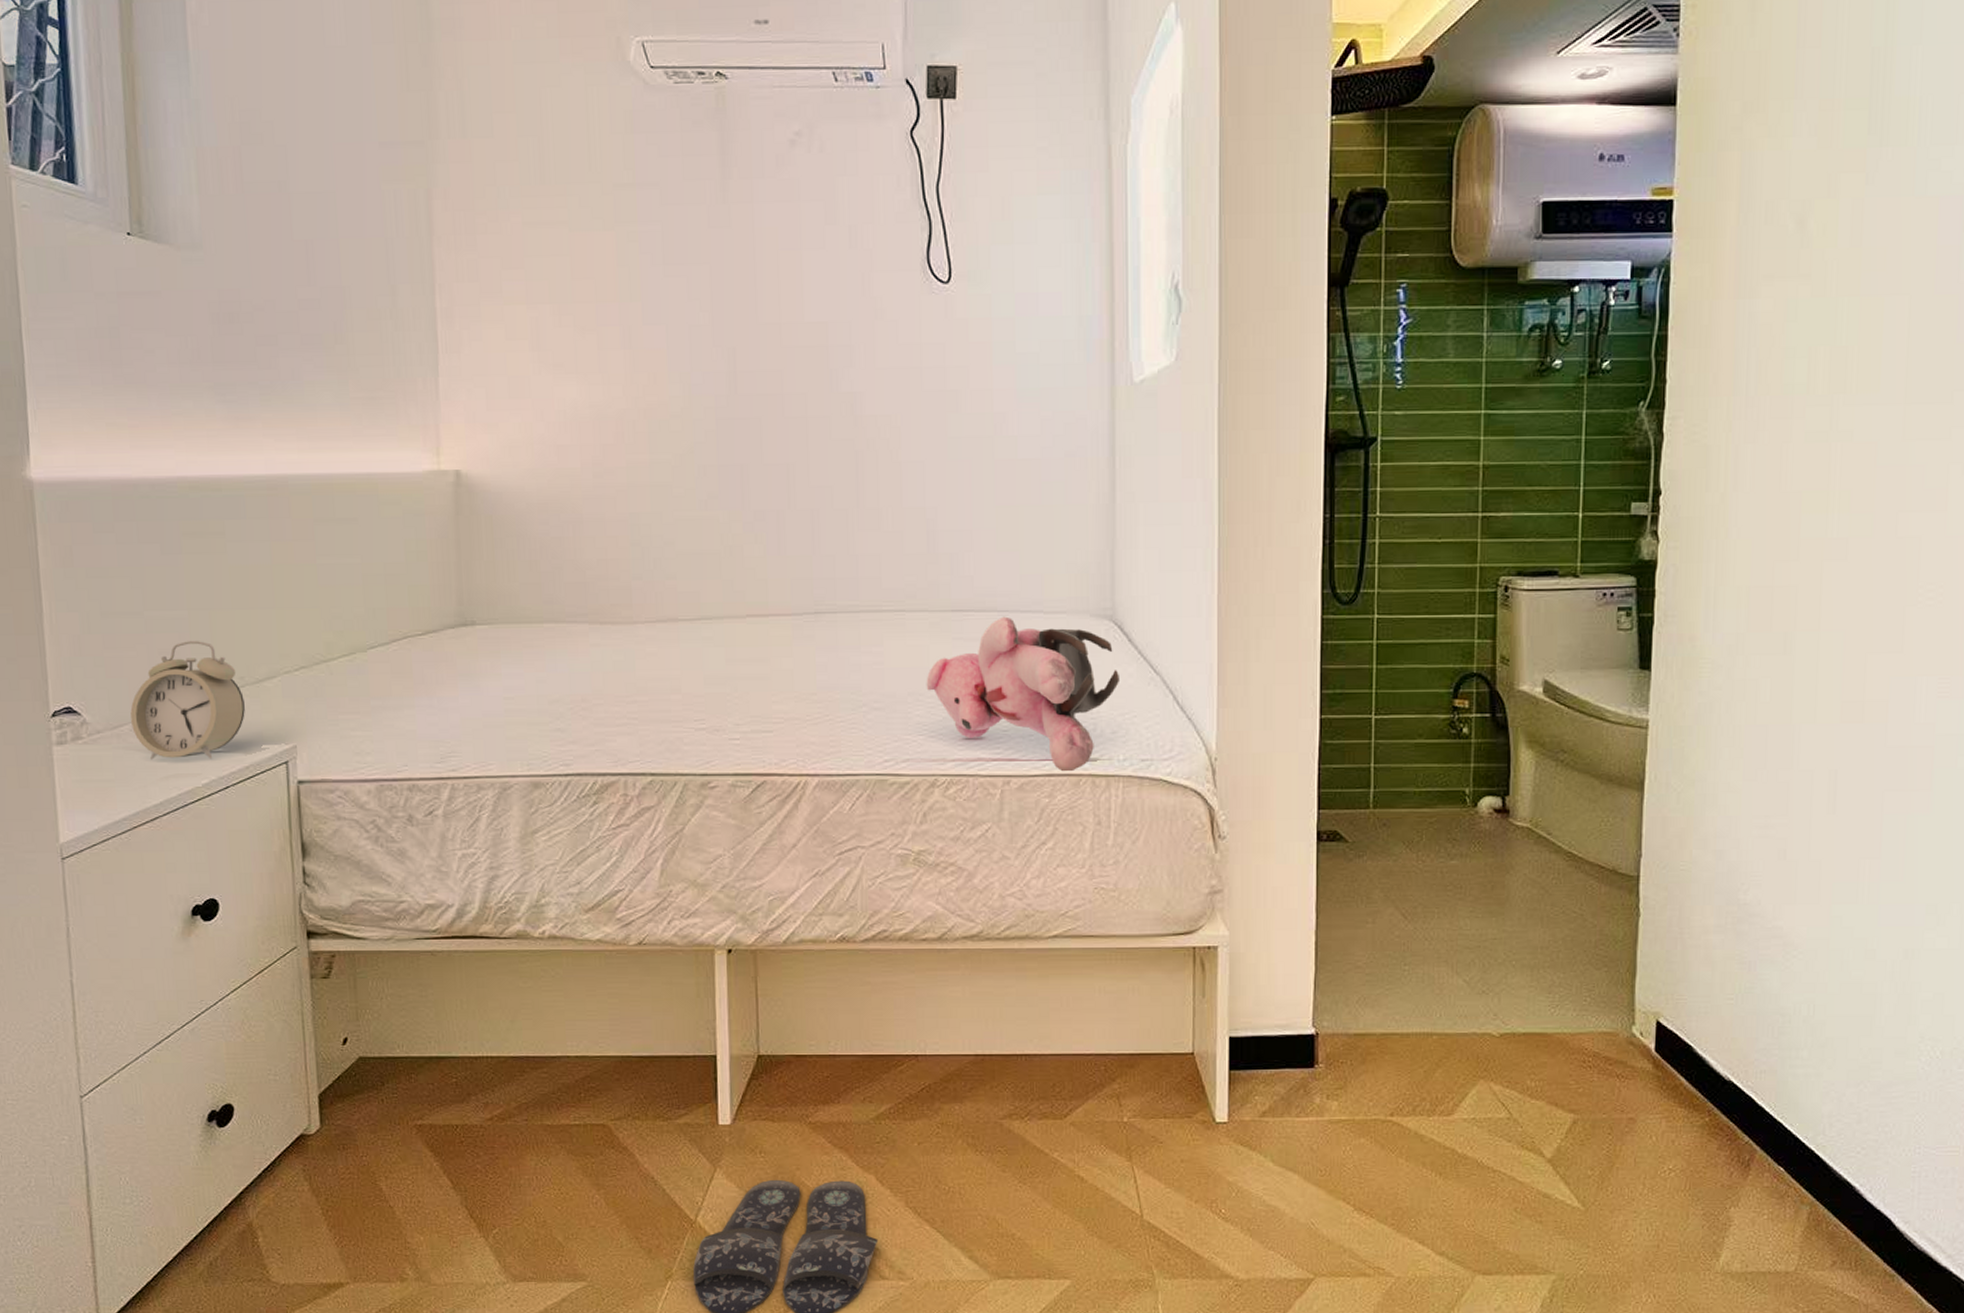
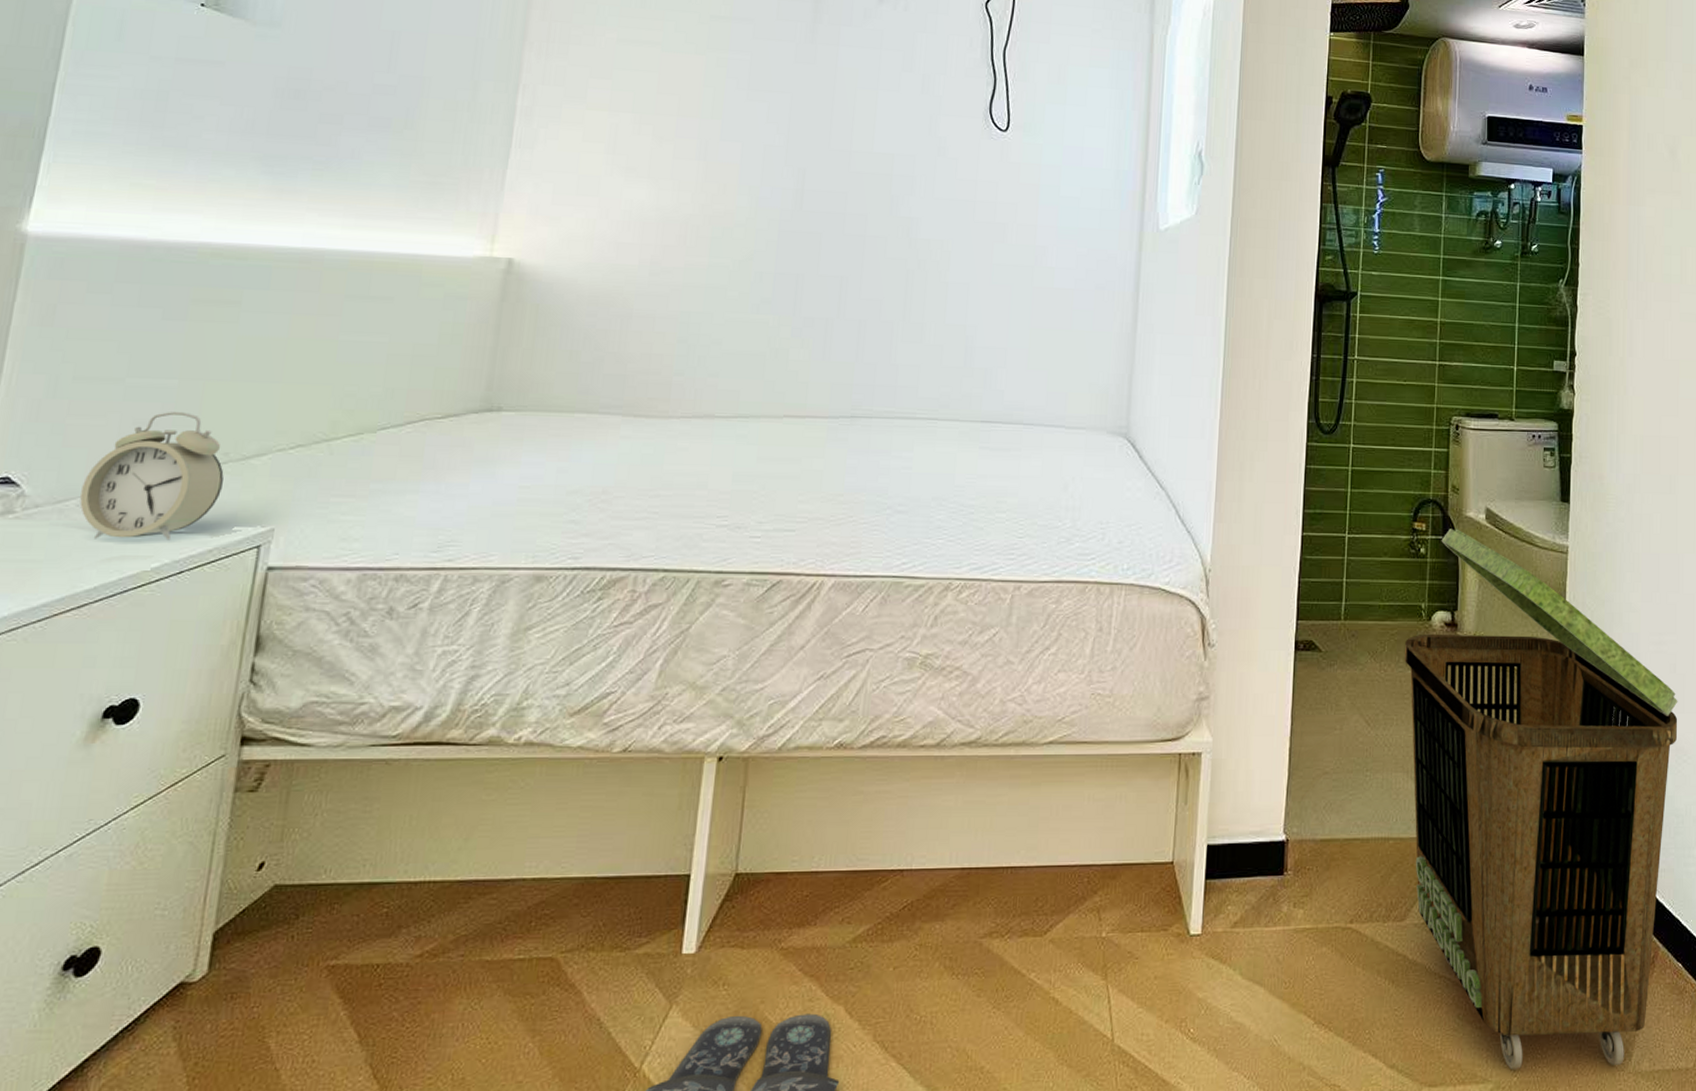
stuffed bear: present [926,616,1121,772] -> none [950,429,1130,579]
laundry basket: none [1445,705,1788,1266] -> present [1404,528,1678,1069]

